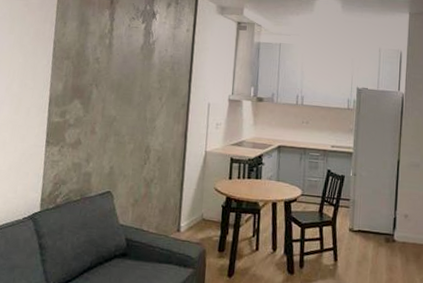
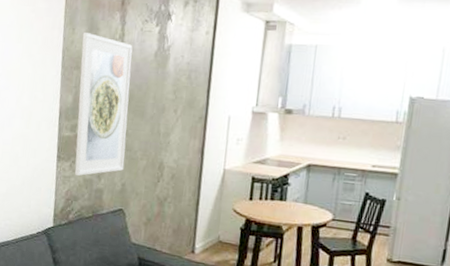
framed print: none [63,26,121,161] -> present [74,33,133,176]

